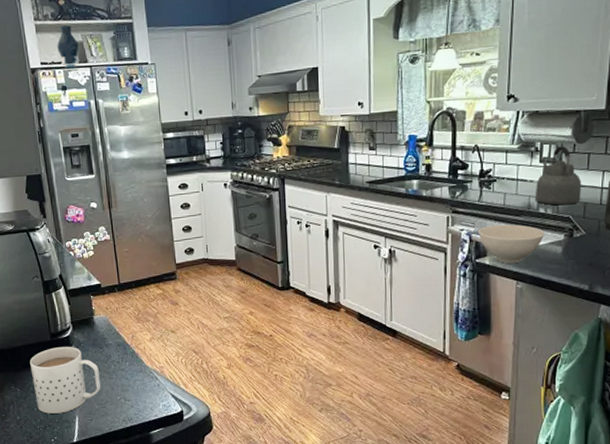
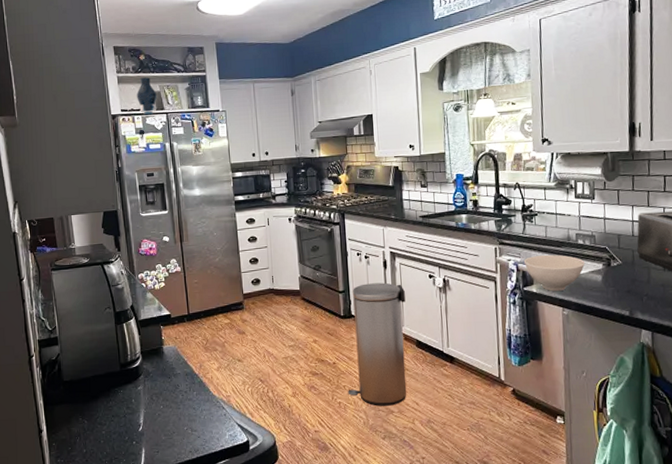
mug: present [30,346,101,414] -> none [99,376,169,446]
pedal bin: none [284,253,348,379] -> present [348,282,407,406]
kettle: present [534,146,582,206] -> none [573,183,615,237]

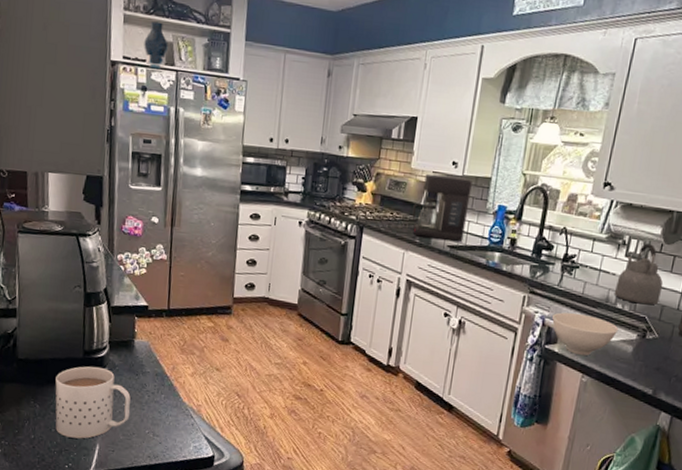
mug: none [99,376,169,446] -> present [55,366,131,439]
pedal bin: present [348,282,407,406] -> none [330,310,414,446]
coffee maker: none [383,156,432,213] -> present [412,173,472,242]
kettle: none [573,183,615,237] -> present [614,243,663,306]

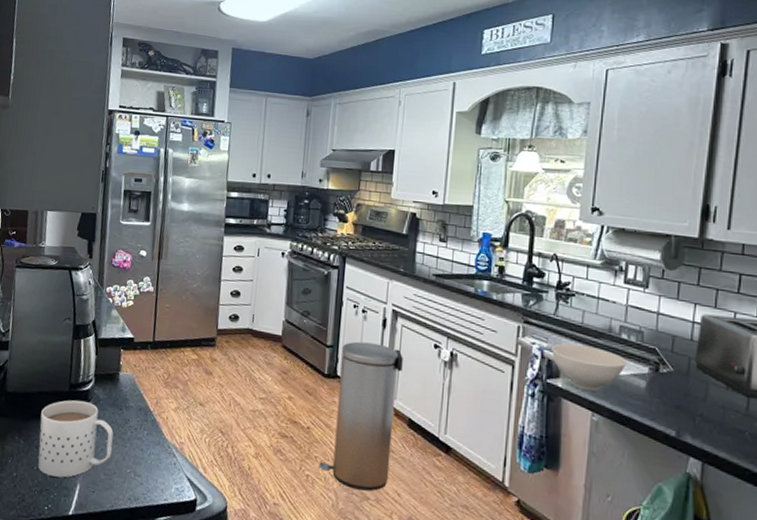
vase: present [144,21,169,71] -> none [138,75,161,117]
pedal bin: none [330,310,414,446] -> present [319,341,403,491]
coffee maker: present [412,173,472,242] -> none [395,203,454,270]
kettle: present [614,243,663,306] -> none [617,269,671,336]

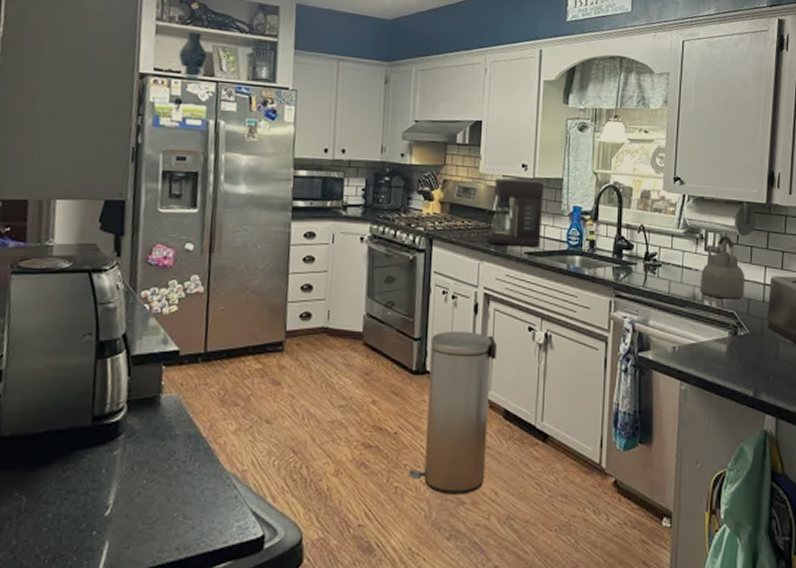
mug: present [38,400,114,478] -> none [48,435,154,537]
vase: none [138,75,161,117] -> present [179,32,208,82]
coffee maker: none [395,203,454,270] -> present [484,178,544,247]
bowl: present [550,343,628,392] -> none [641,315,710,361]
kettle: none [617,269,671,336] -> present [699,236,746,300]

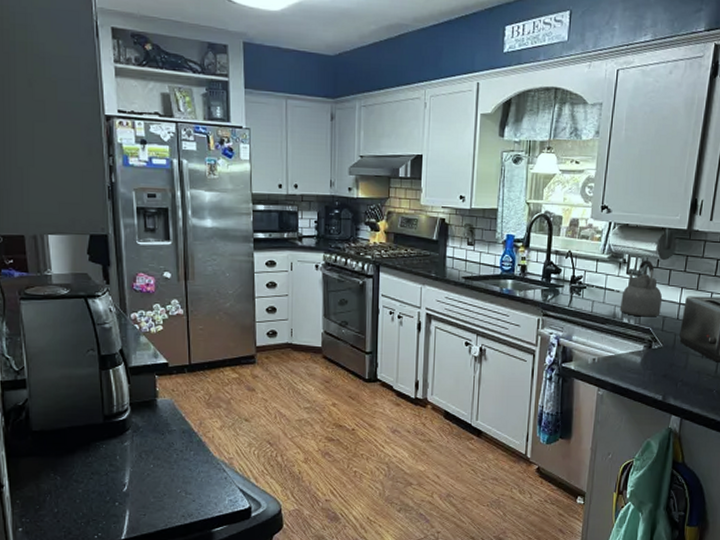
vase: present [179,32,208,82] -> none [139,73,166,123]
pedal bin: present [409,331,497,495] -> none [365,346,438,478]
coffee maker: present [484,178,544,247] -> none [426,209,480,272]

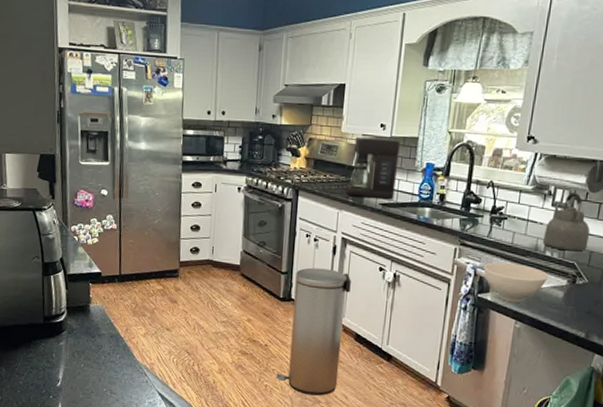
pedal bin: none [365,346,438,478] -> present [276,267,351,396]
coffee maker: none [426,209,480,272] -> present [344,136,400,199]
bowl: none [565,331,627,371] -> present [483,262,549,303]

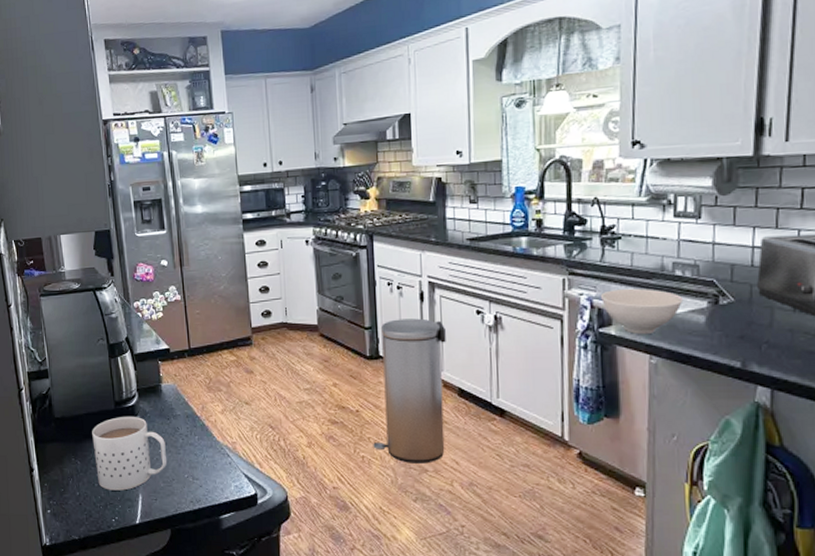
mug: none [19,330,89,399] -> present [92,416,168,491]
coffee maker: present [344,136,400,199] -> none [422,165,483,235]
kettle: present [542,193,591,252] -> none [669,198,728,267]

